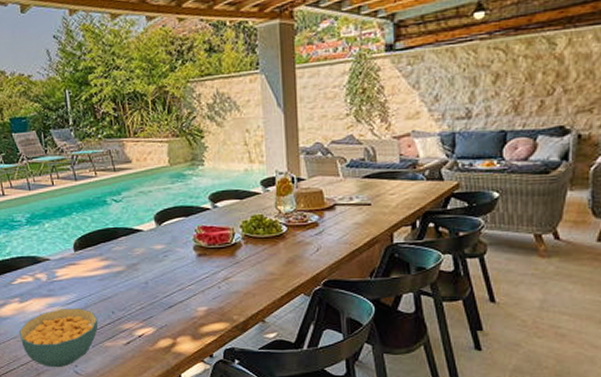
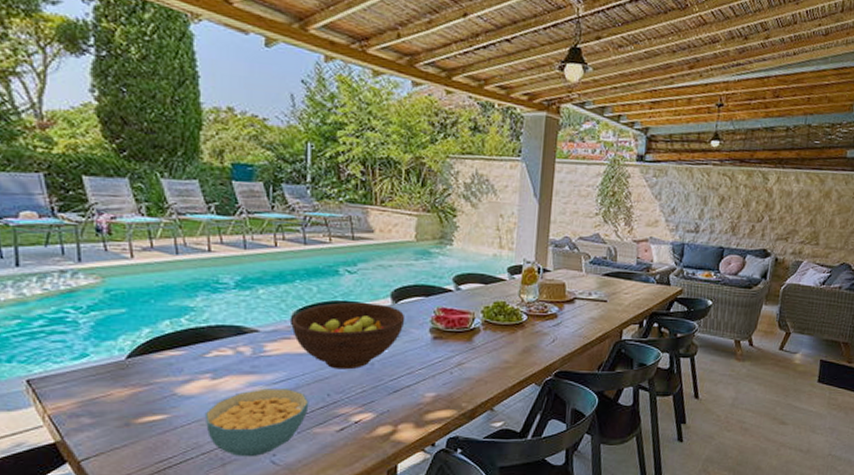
fruit bowl: none [74,227,170,289] -> present [291,302,406,370]

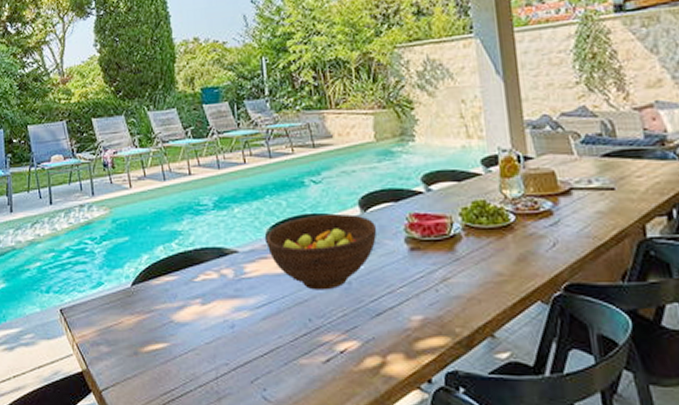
cereal bowl: present [204,388,309,456] -> none [198,314,293,390]

